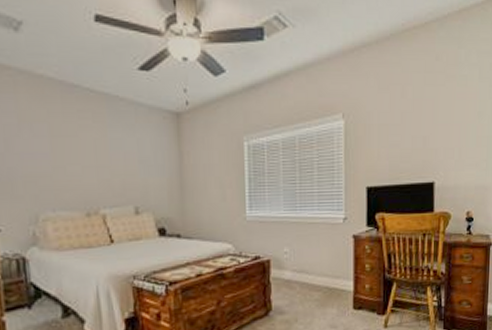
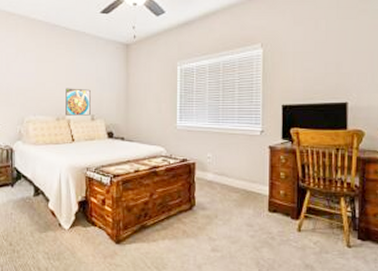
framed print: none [96,172,134,210] -> present [65,88,91,116]

